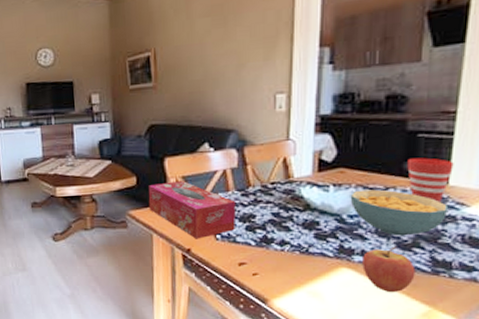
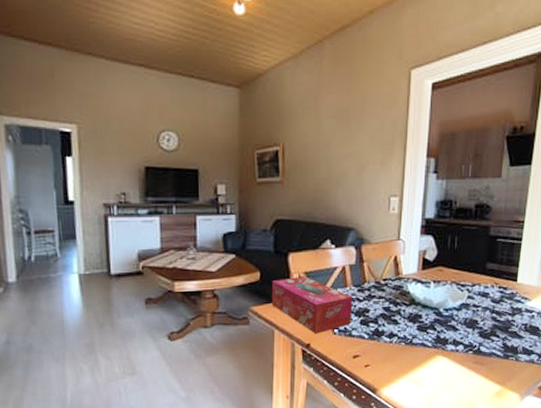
cereal bowl: present [350,189,447,236] -> none [446,286,516,327]
fruit: present [362,246,416,292] -> none [454,335,492,376]
cup: present [407,157,454,202] -> none [489,259,521,297]

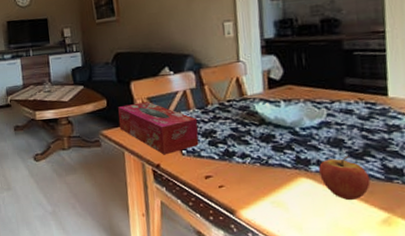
fruit: none [454,335,492,376] -> present [319,155,371,200]

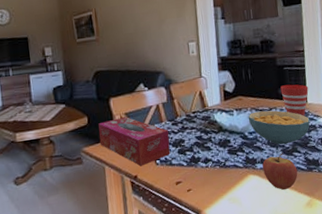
cereal bowl: none [300,103,391,146] -> present [248,110,310,145]
cup: none [348,73,391,113] -> present [280,84,309,116]

